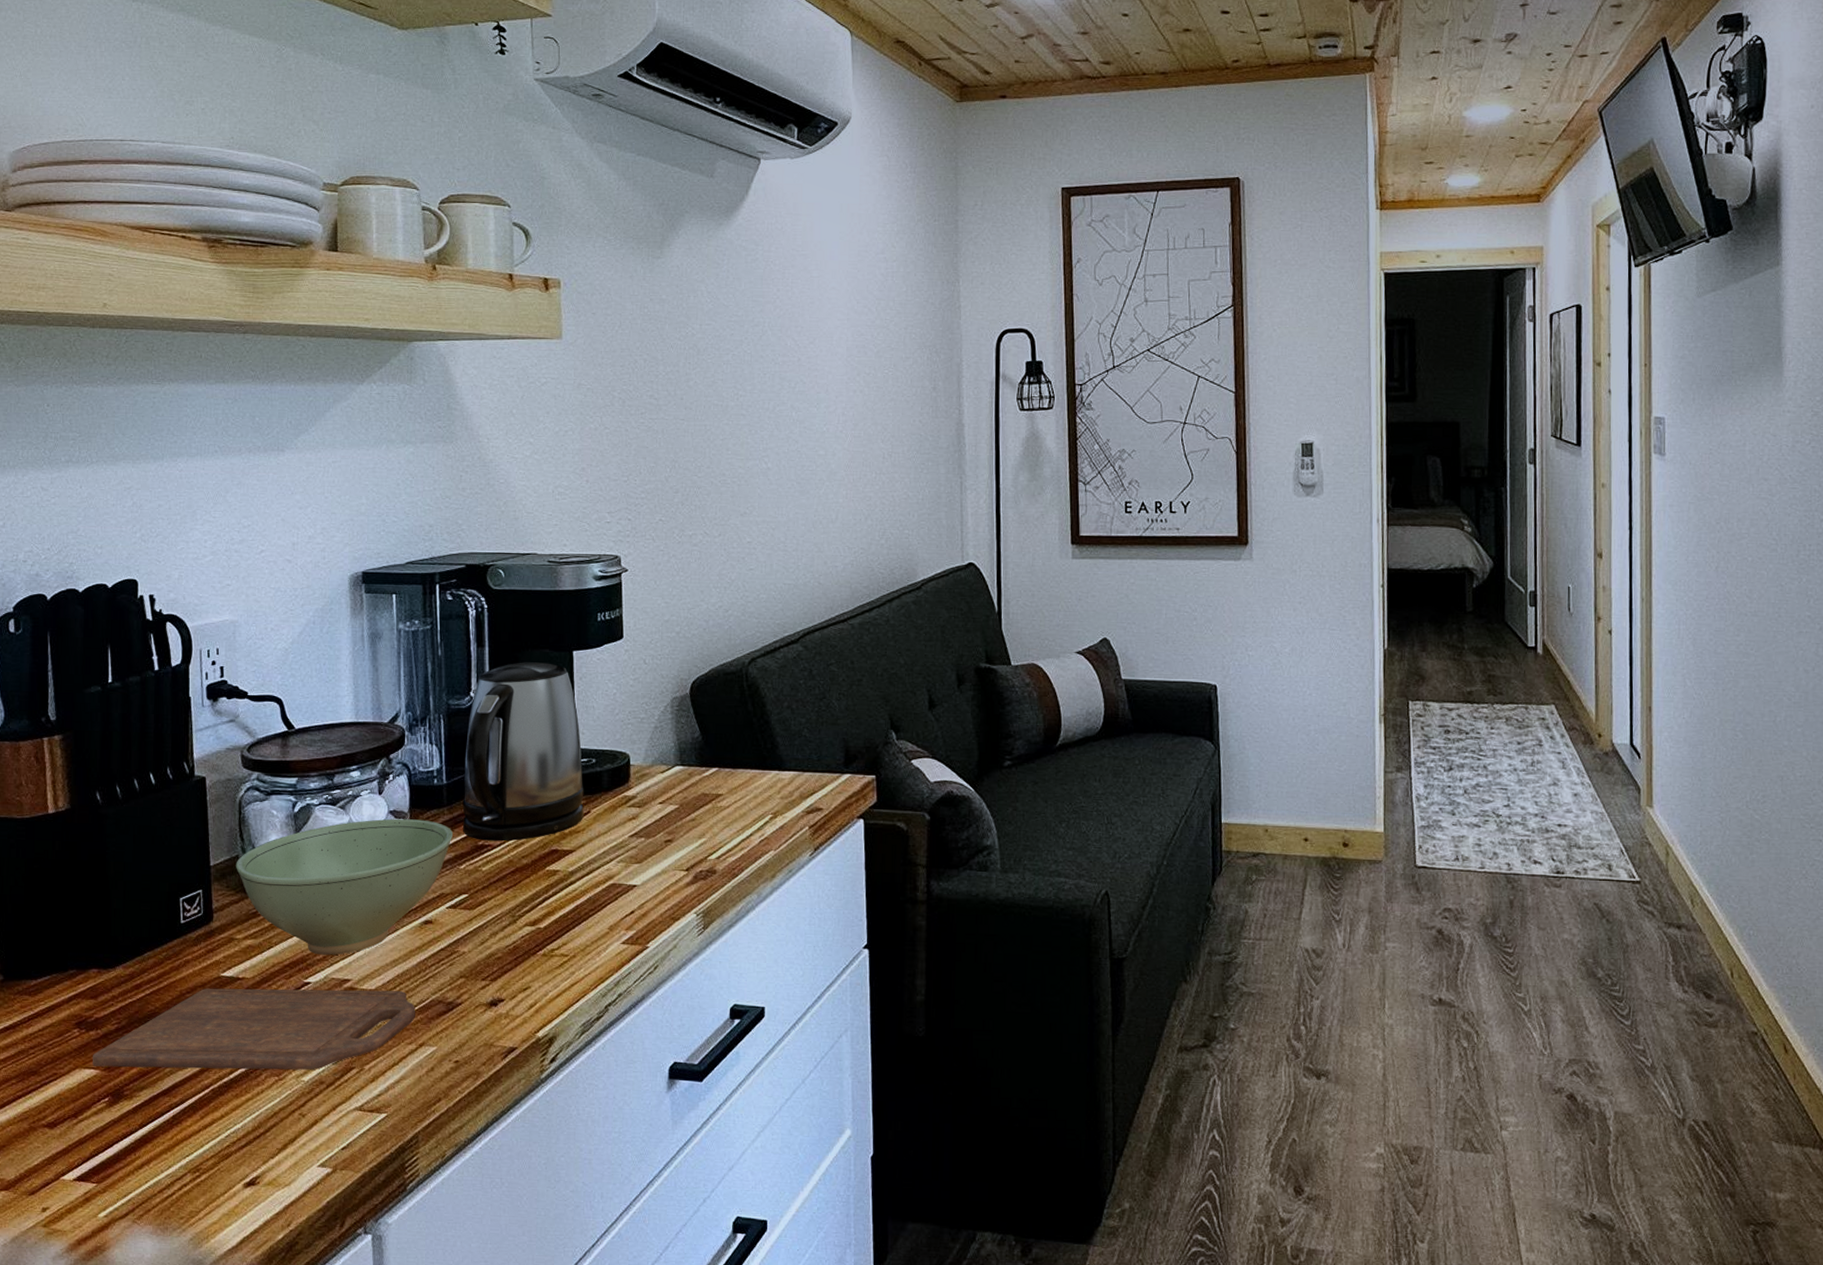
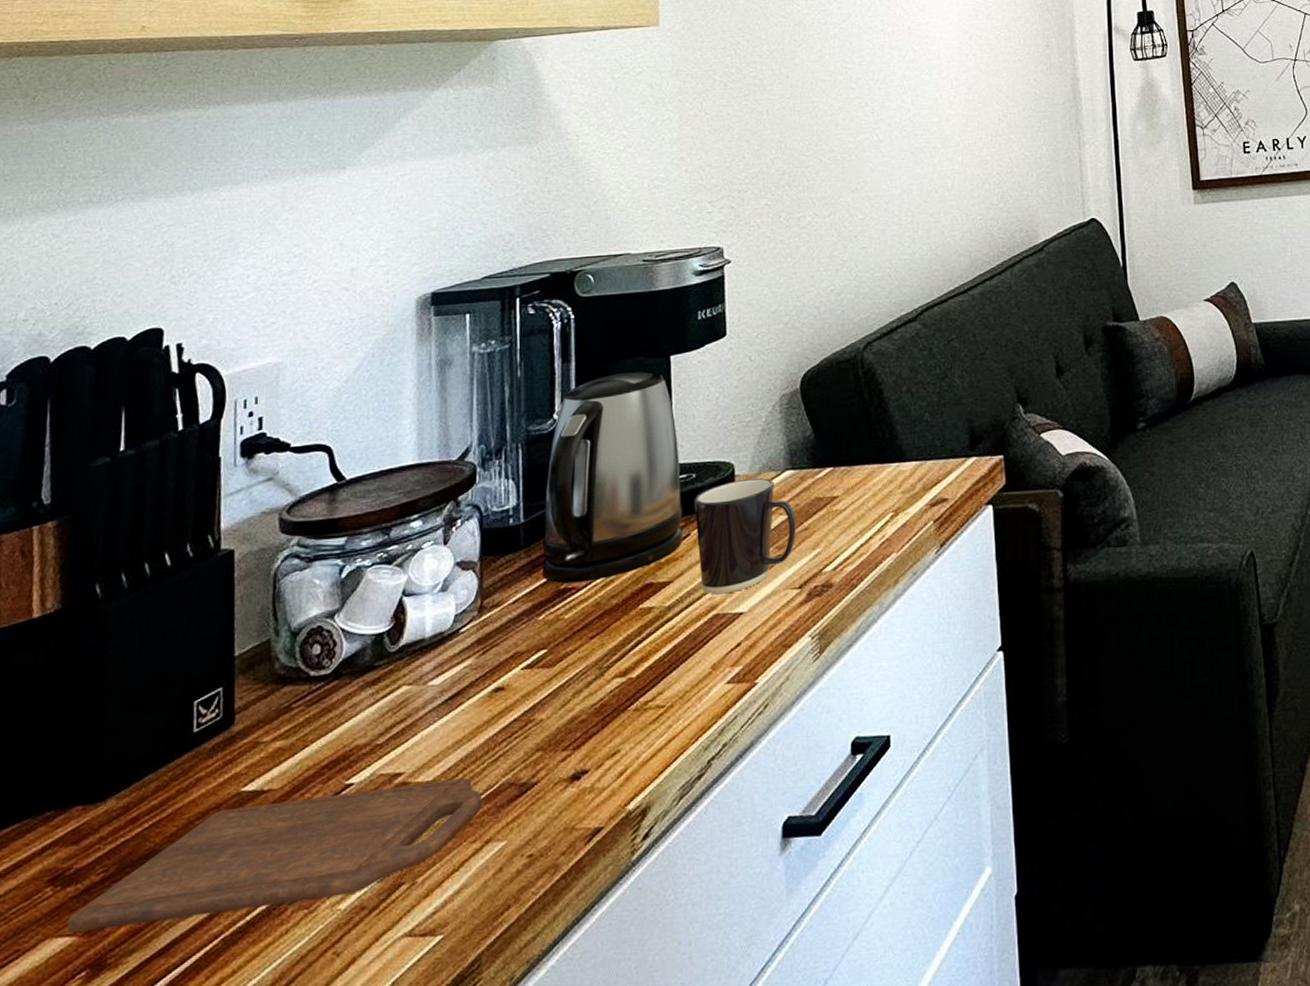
bowl: present [236,818,453,956] -> none [266,568,530,748]
mug: none [594,769,685,867] -> present [694,477,797,595]

